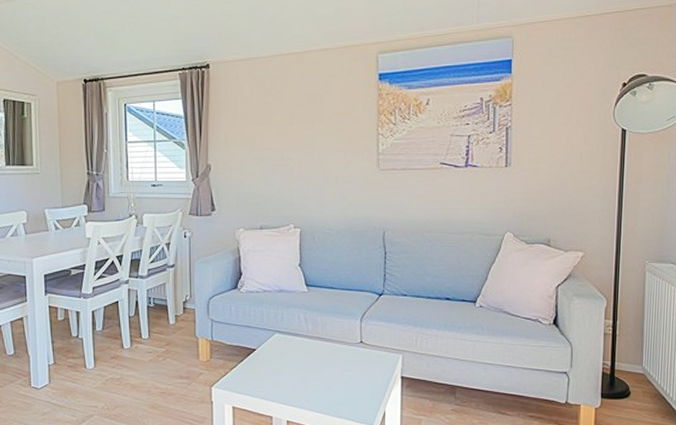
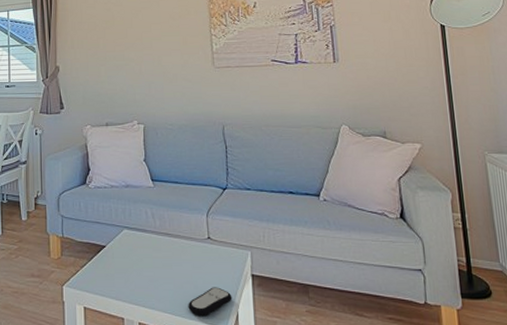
remote control: none [336,388,381,415] -> present [188,287,232,317]

